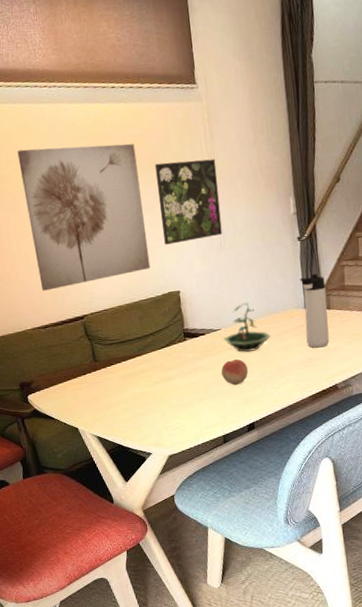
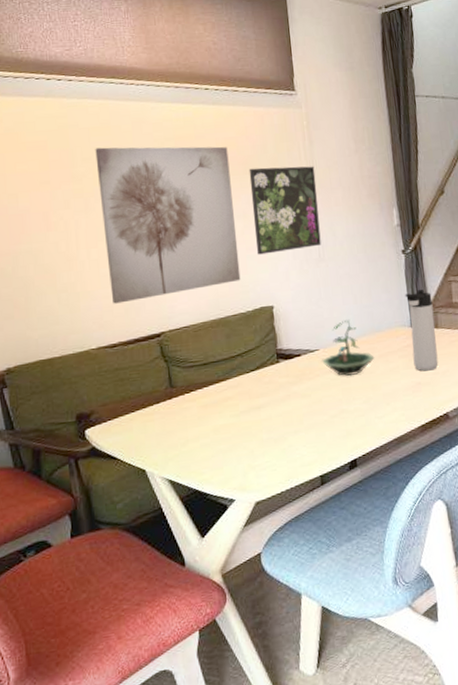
fruit: present [221,358,249,386] -> none [319,383,350,415]

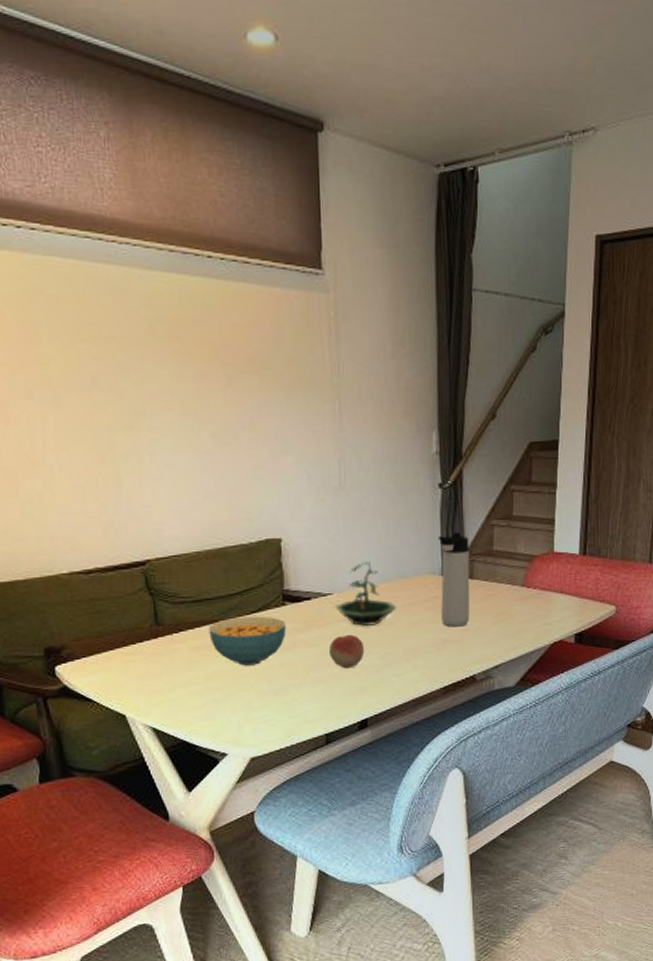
wall art: present [95,146,241,304] -> none [66,323,244,522]
cereal bowl: none [215,373,282,419] -> present [209,616,287,666]
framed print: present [249,166,321,255] -> none [259,366,343,476]
fruit: none [319,383,350,415] -> present [329,634,365,669]

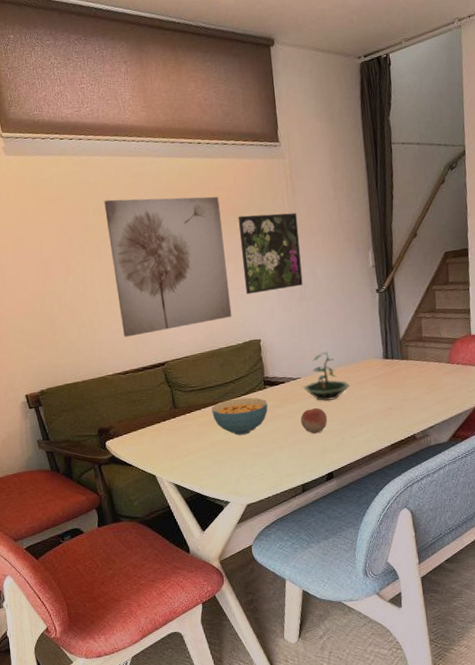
wall art: none [66,323,244,522] -> present [104,196,232,337]
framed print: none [259,366,343,476] -> present [238,213,303,294]
thermos bottle: present [438,533,470,627] -> none [378,325,408,398]

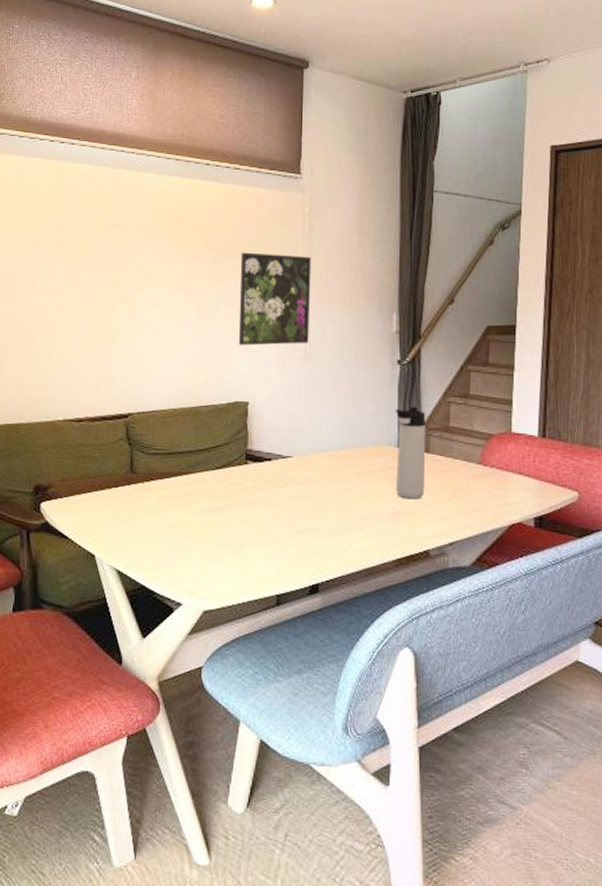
wall art: present [104,196,232,337] -> none [84,215,222,377]
cereal bowl: present [211,397,268,435] -> none [176,471,247,519]
fruit: present [301,407,328,434] -> none [286,497,320,531]
terrarium: present [303,351,350,401] -> none [294,428,353,492]
thermos bottle: none [378,325,408,398] -> present [395,407,426,500]

